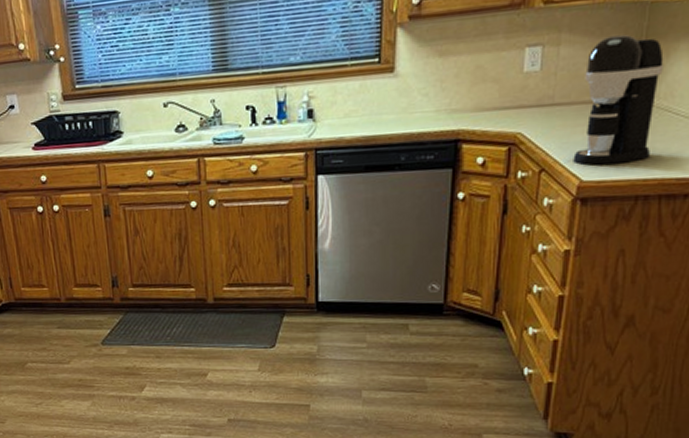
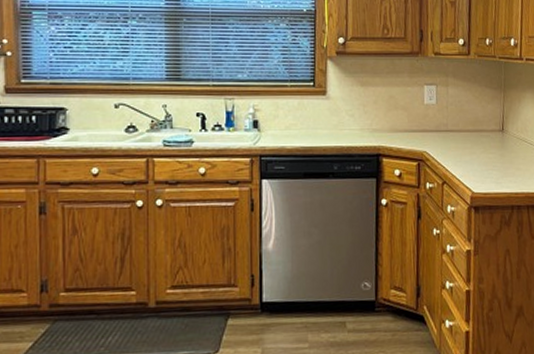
coffee maker: present [573,34,664,166] -> none [465,82,518,180]

